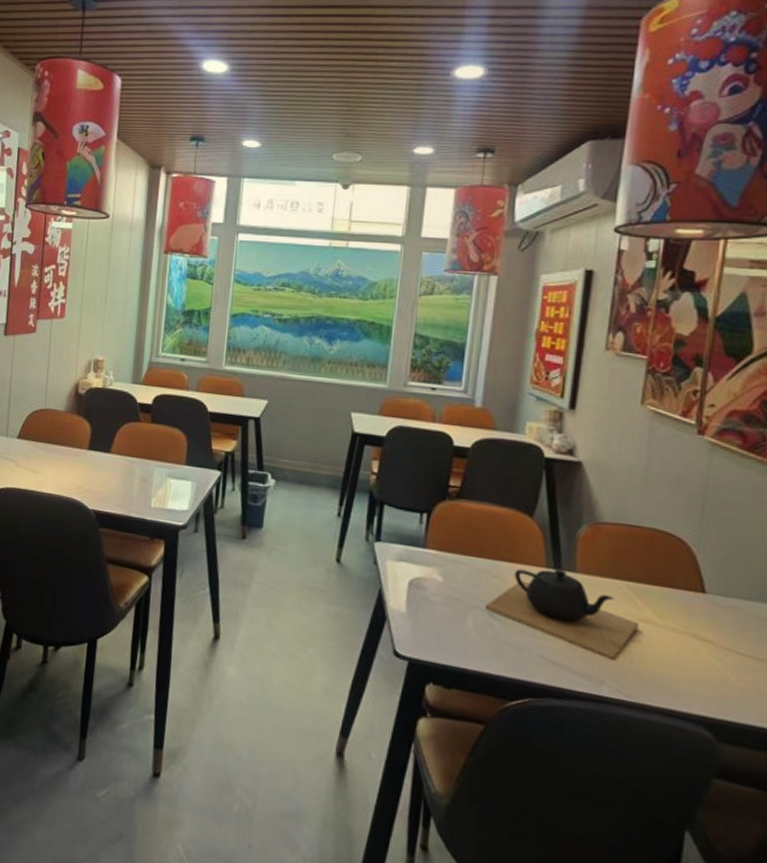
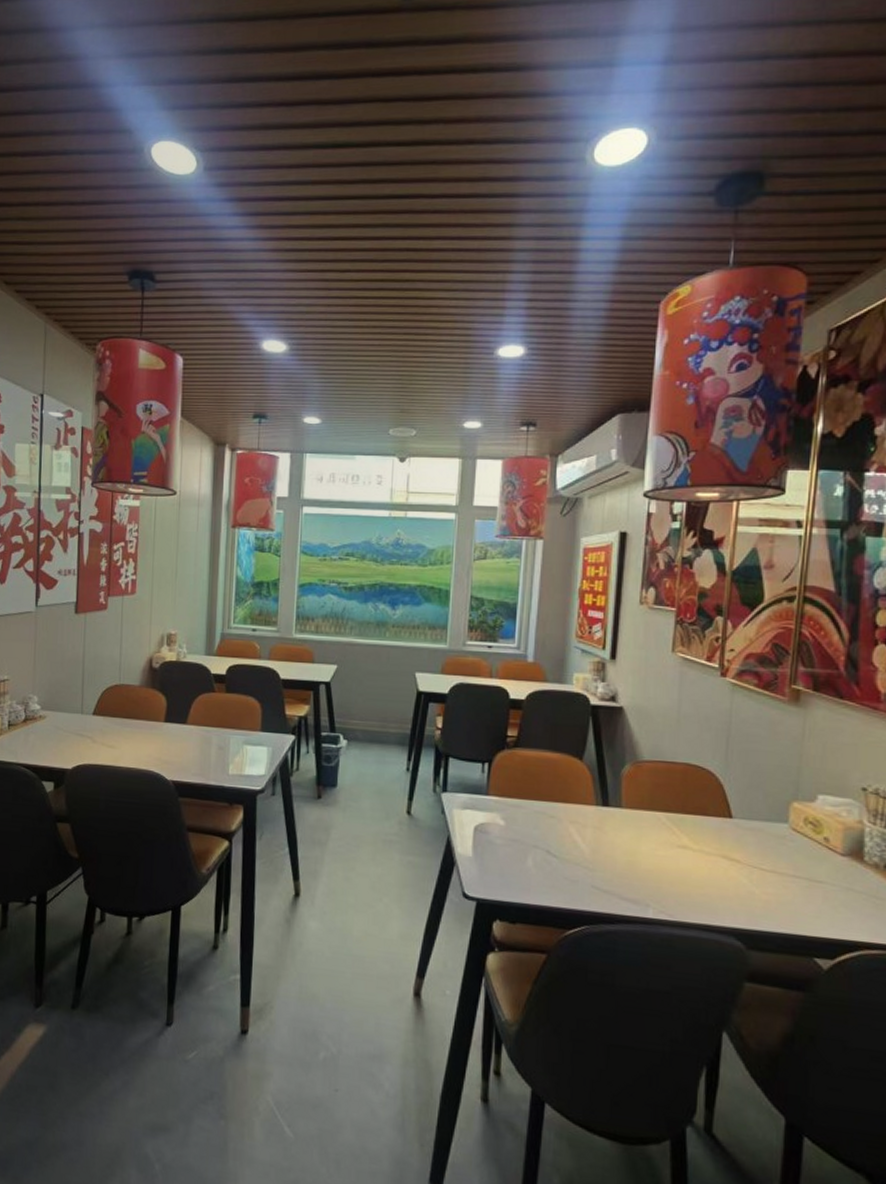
teapot: present [484,568,638,660] -> none [543,805,677,885]

